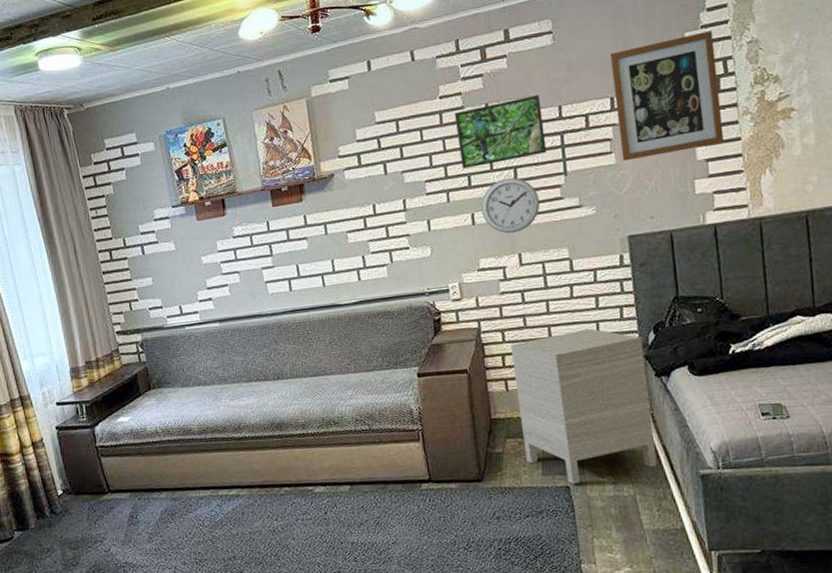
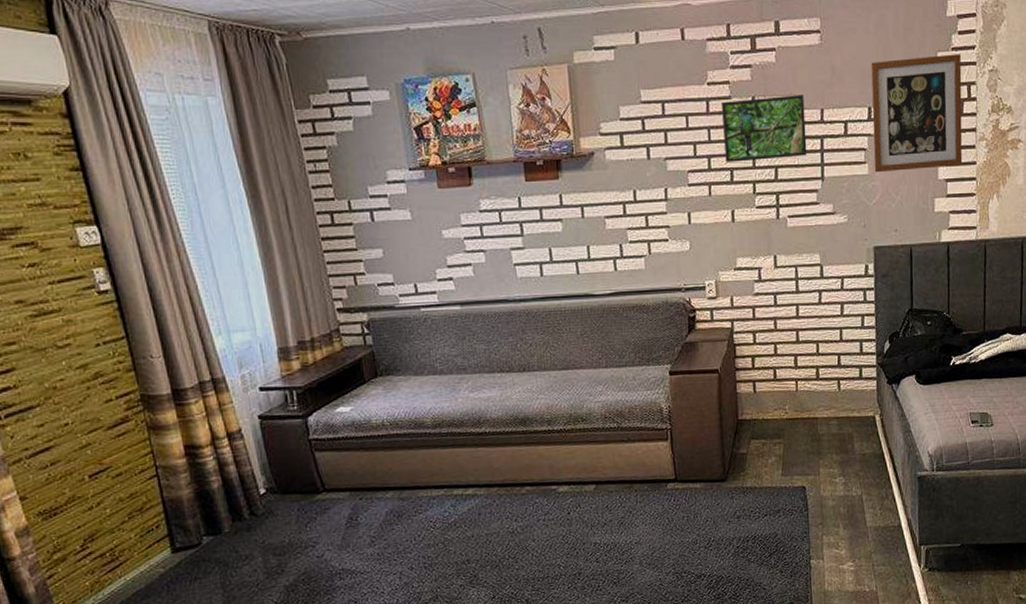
wall clock: present [481,177,540,234] -> none [741,177,798,235]
nightstand: present [511,328,657,484] -> none [761,334,883,484]

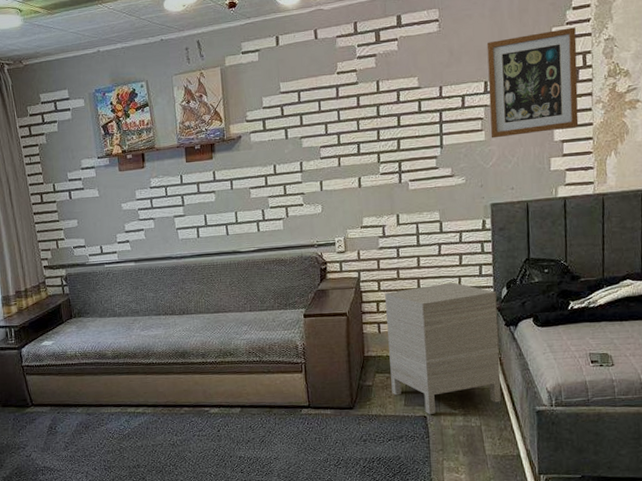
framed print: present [720,95,807,162] -> none [349,76,427,137]
nightstand: none [761,334,883,484] -> present [385,282,501,414]

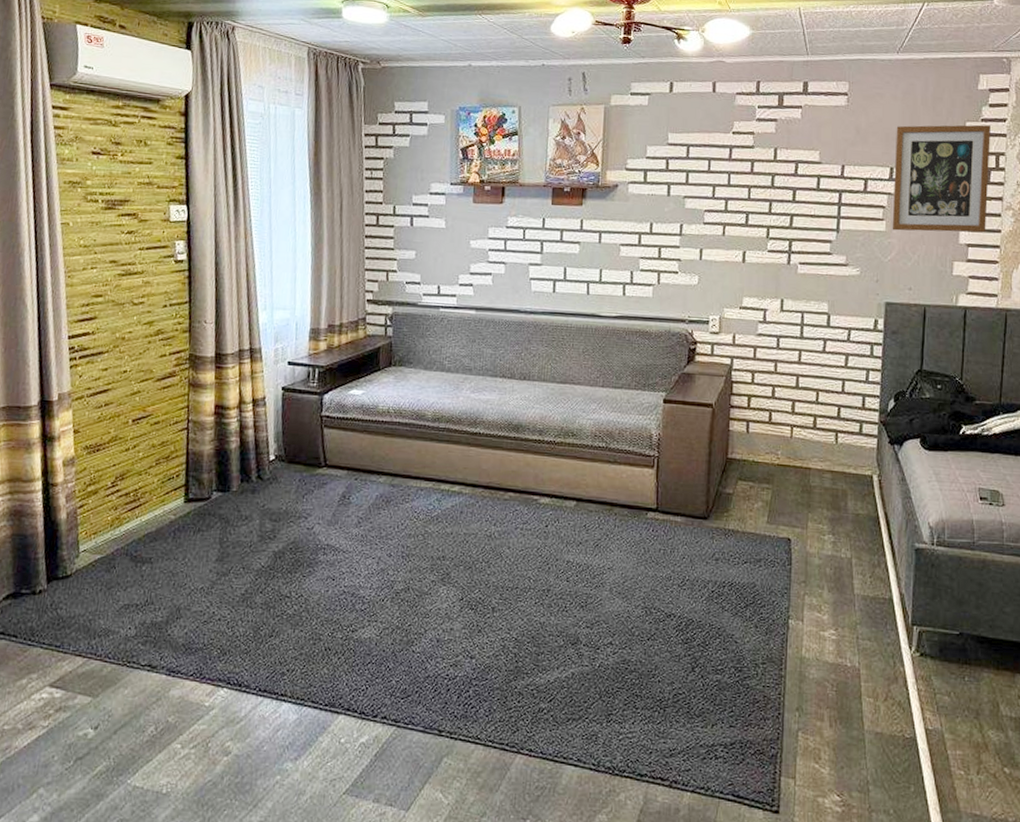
nightstand: present [385,282,501,414] -> none [754,384,882,537]

